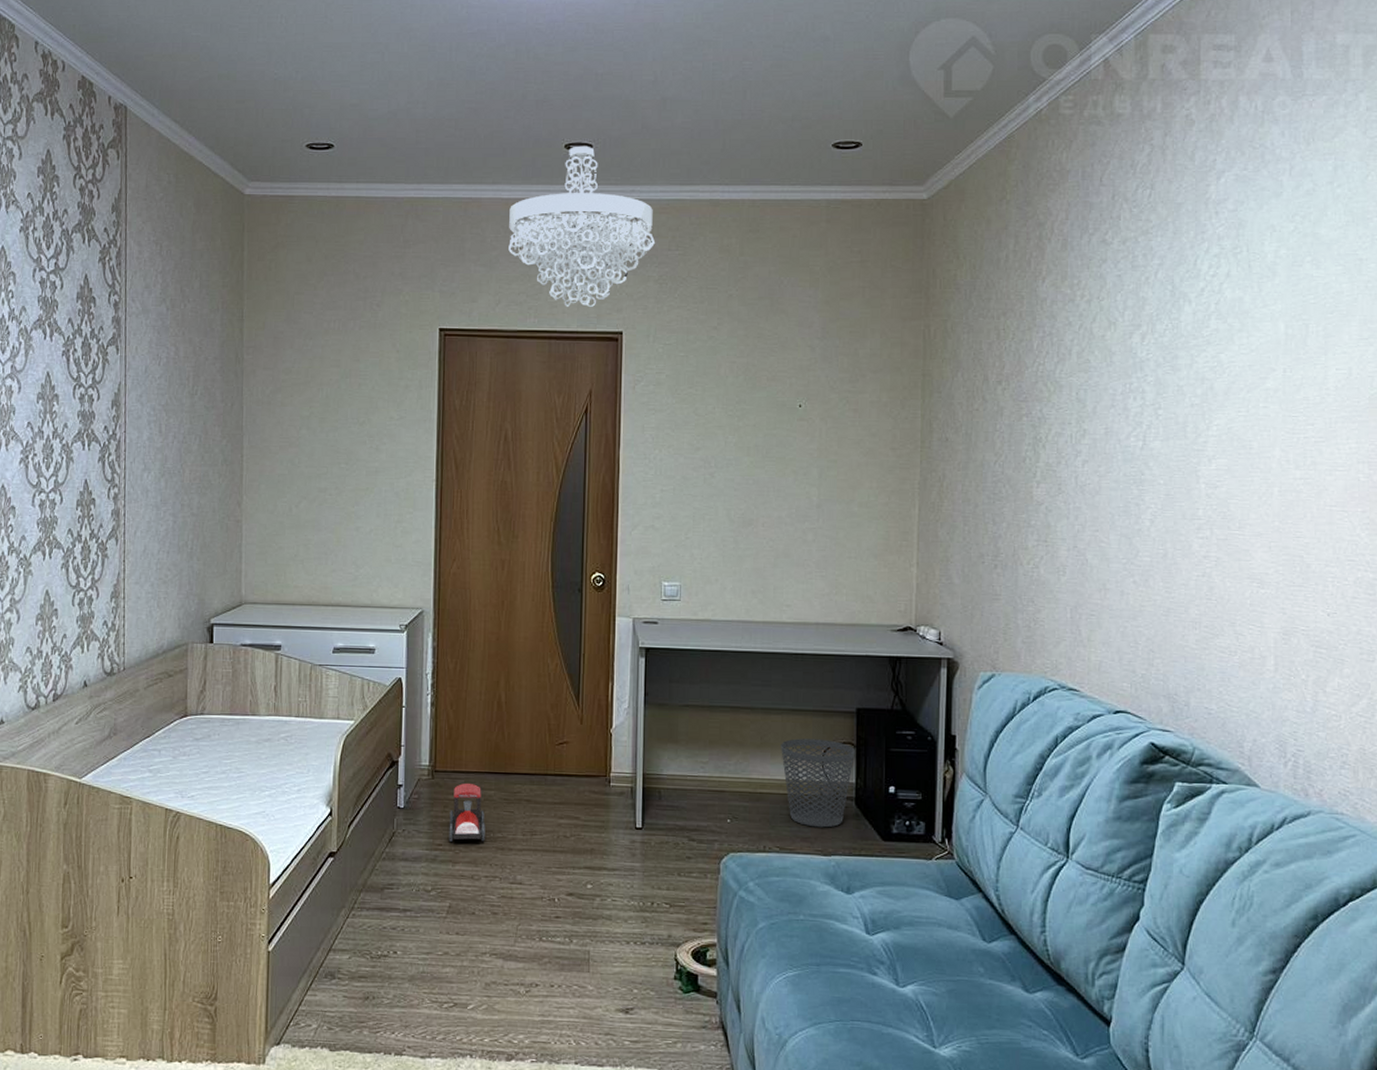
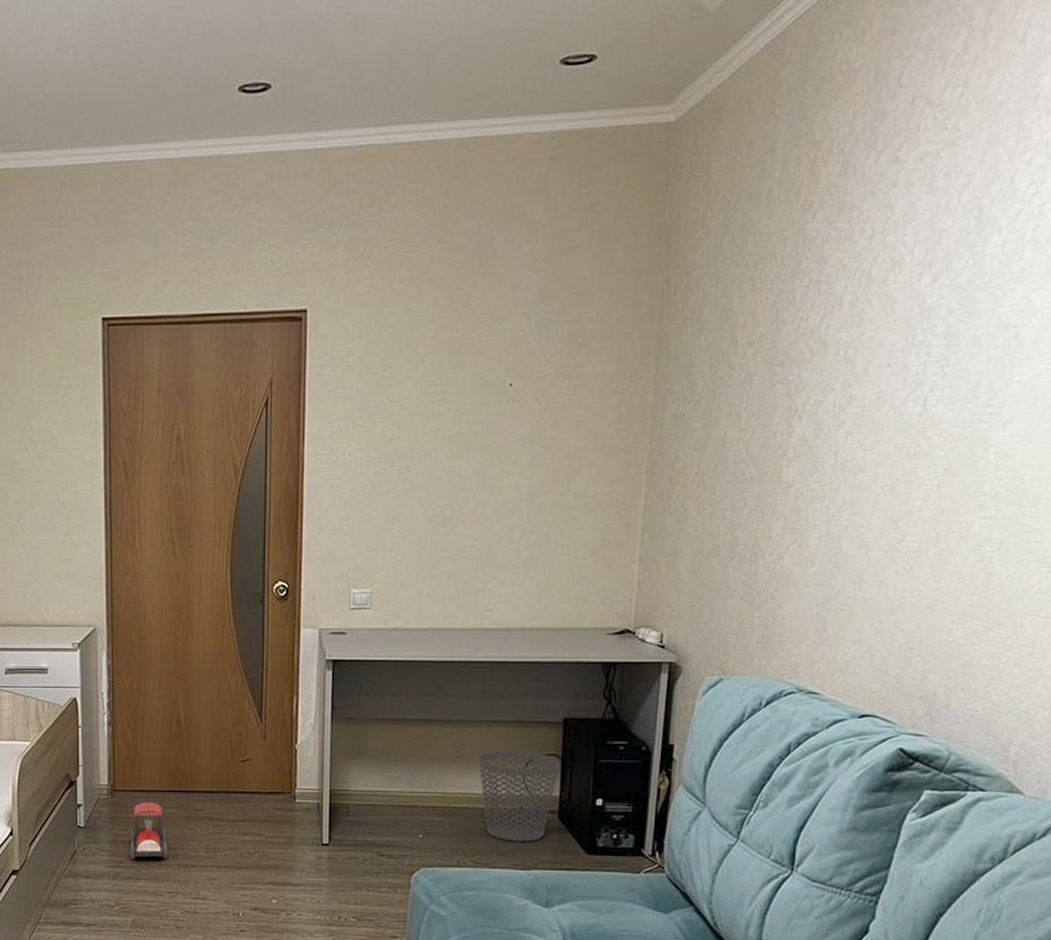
chandelier: present [508,146,655,308] -> none [176,86,344,285]

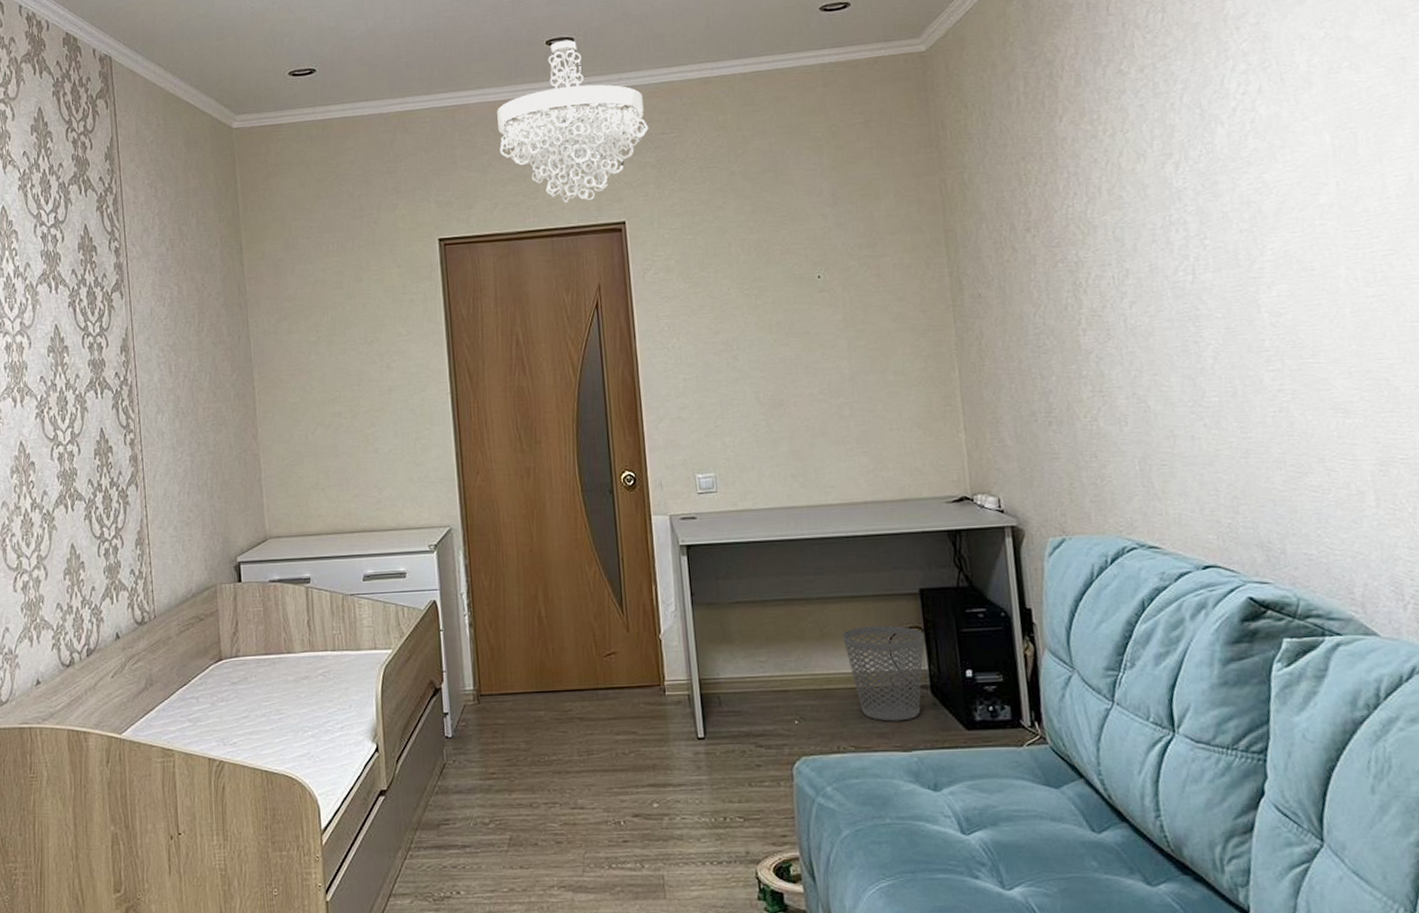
toy train: present [130,802,167,859] -> none [500,705,540,769]
chandelier: none [176,86,344,285] -> present [497,39,648,204]

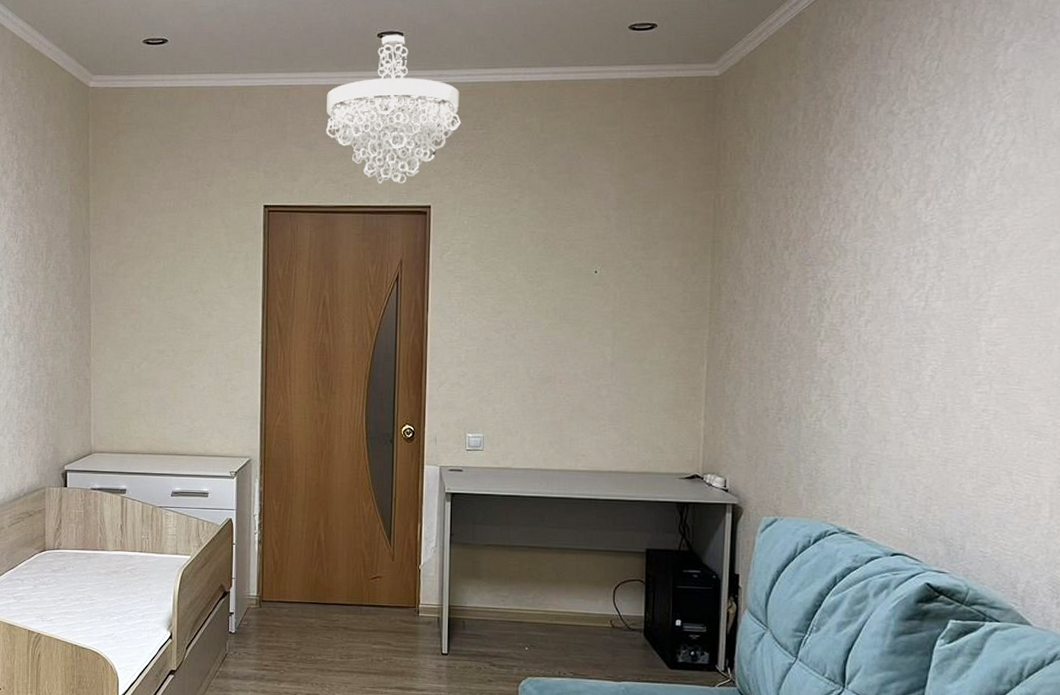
wastebasket: present [842,625,924,722] -> none [575,576,644,657]

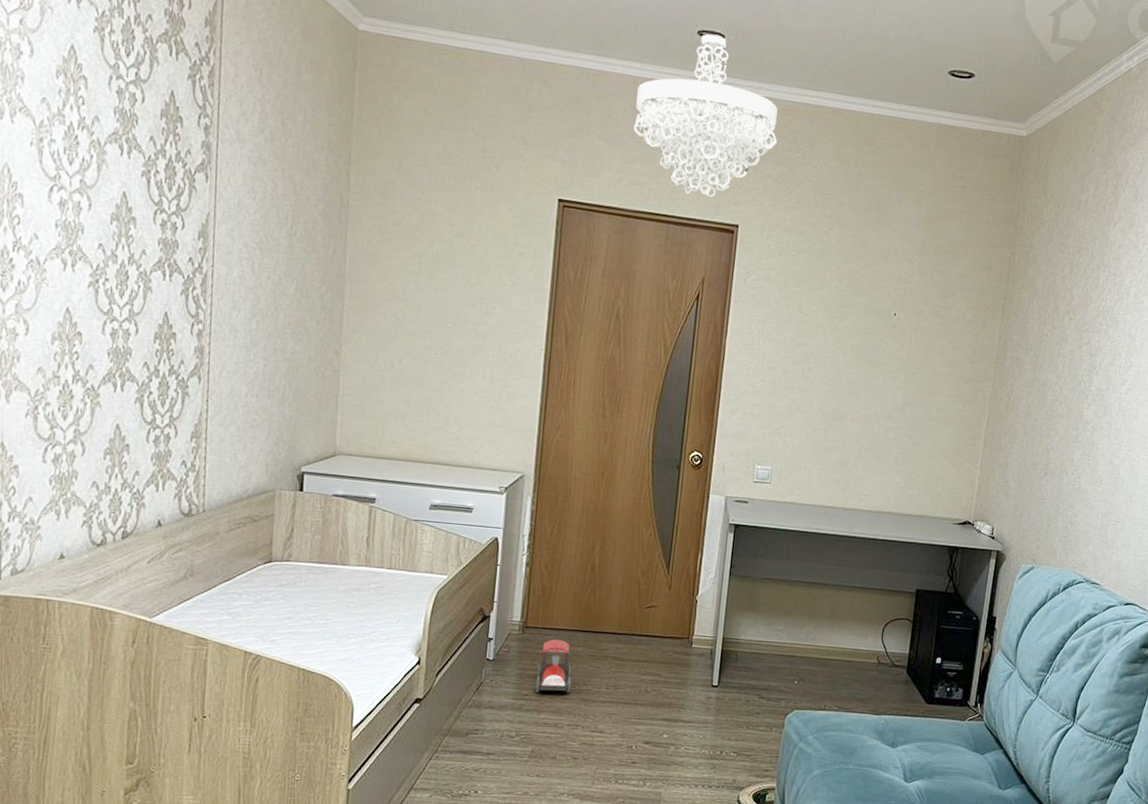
toy train: none [275,612,307,664] -> present [535,639,572,694]

